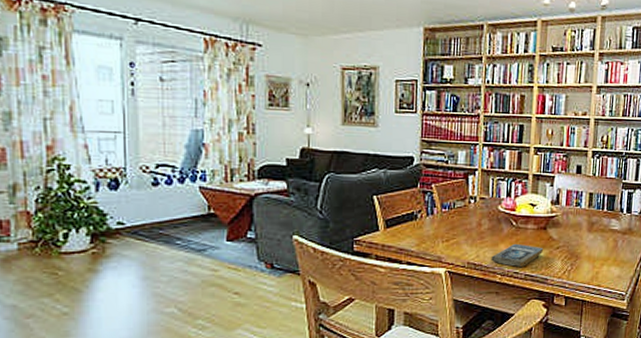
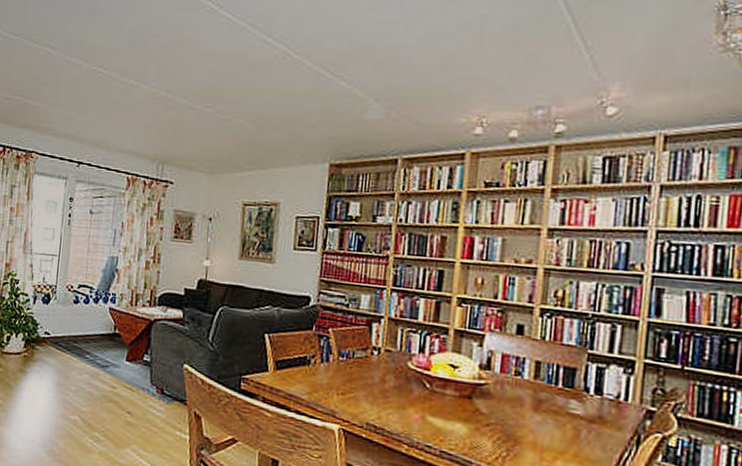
book: present [491,243,544,268] -> none [396,409,468,442]

